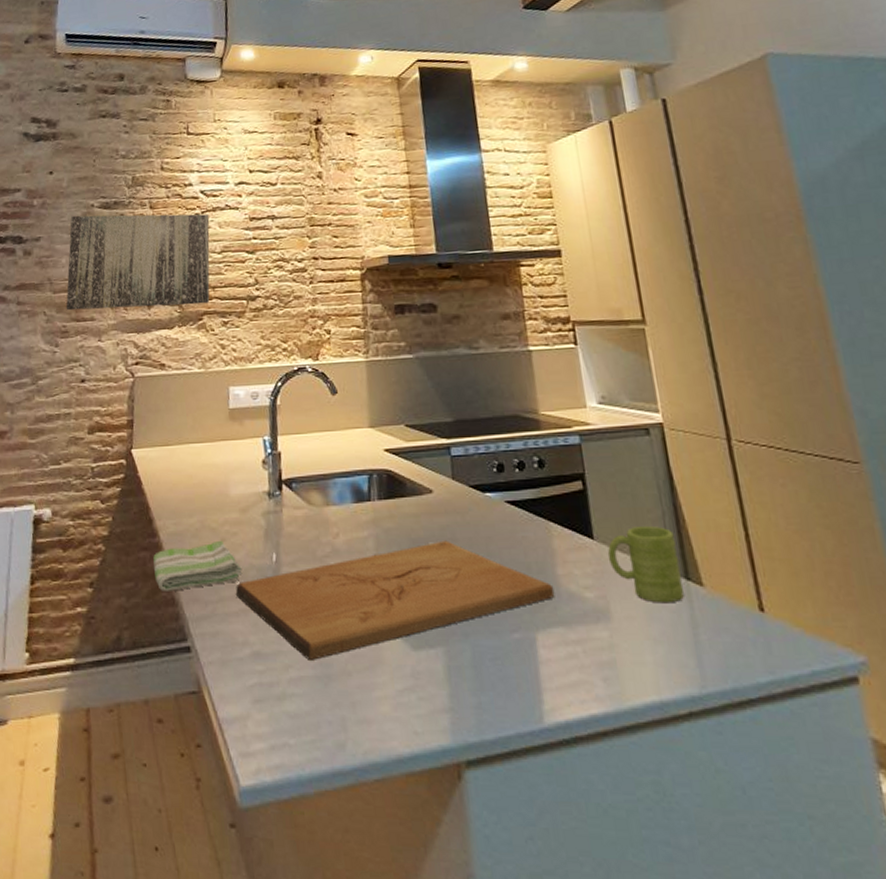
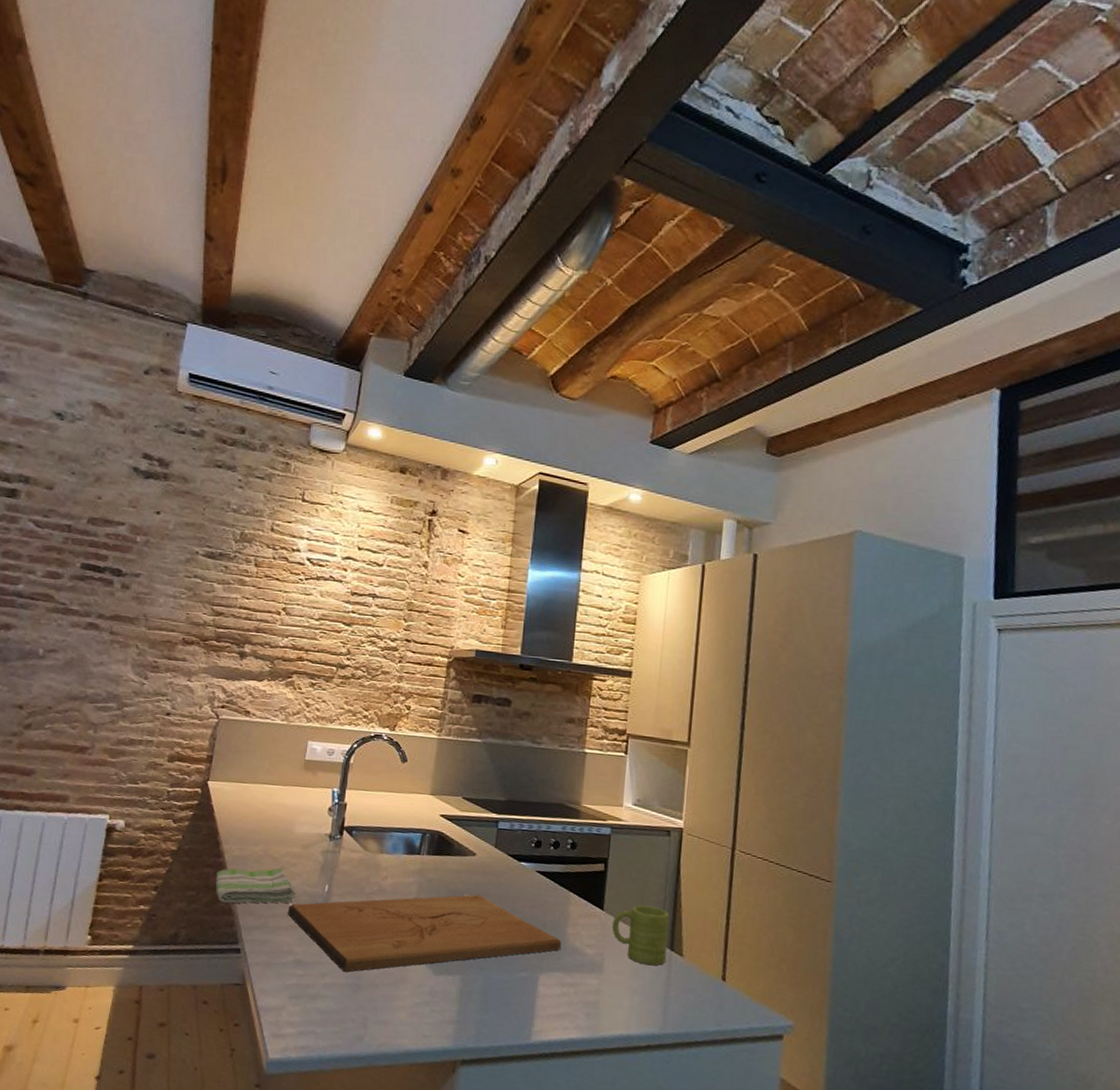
wall art: present [66,213,210,311] -> none [159,559,312,664]

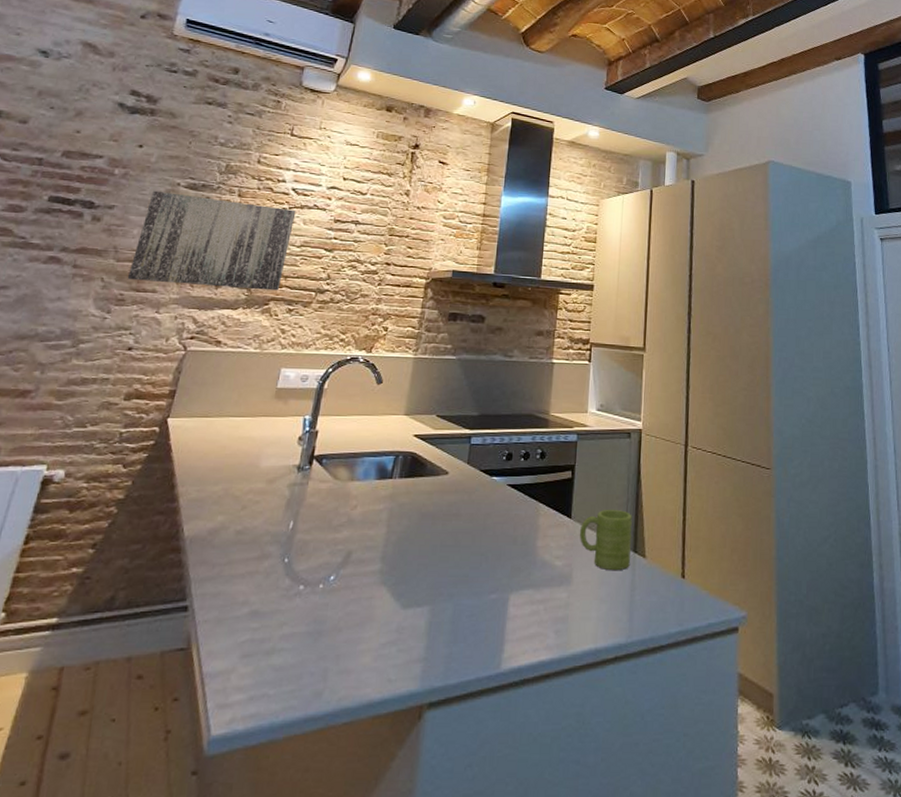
wall art: none [159,559,312,664] -> present [127,190,296,291]
dish towel: present [215,868,296,904] -> none [165,507,257,555]
cutting board: present [287,894,562,972] -> none [245,515,532,618]

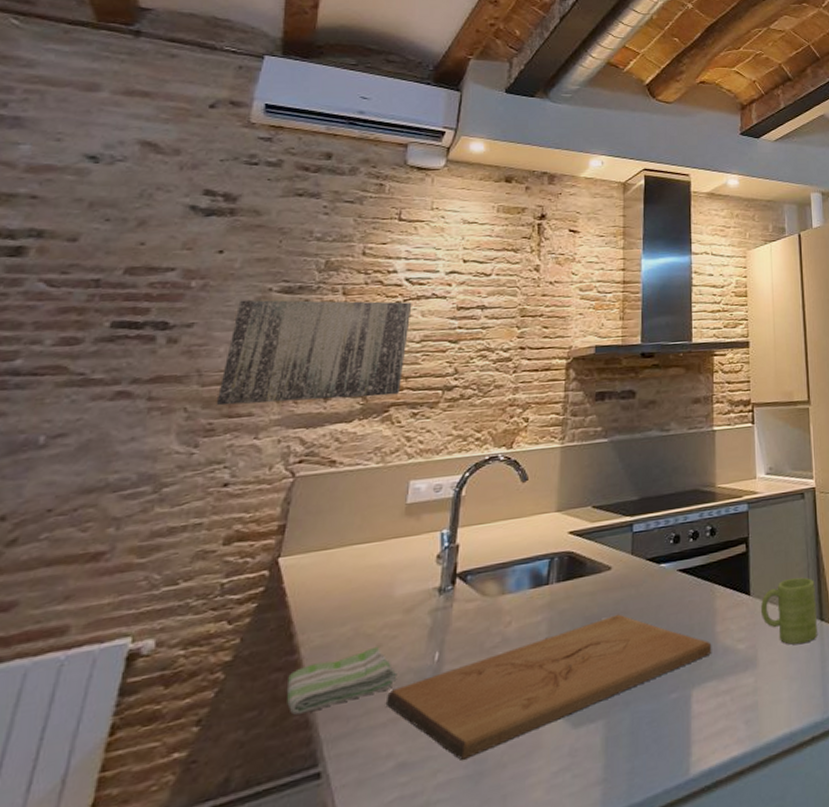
dish towel: none [165,507,257,555] -> present [286,646,397,716]
cutting board: none [245,515,532,618] -> present [385,614,712,760]

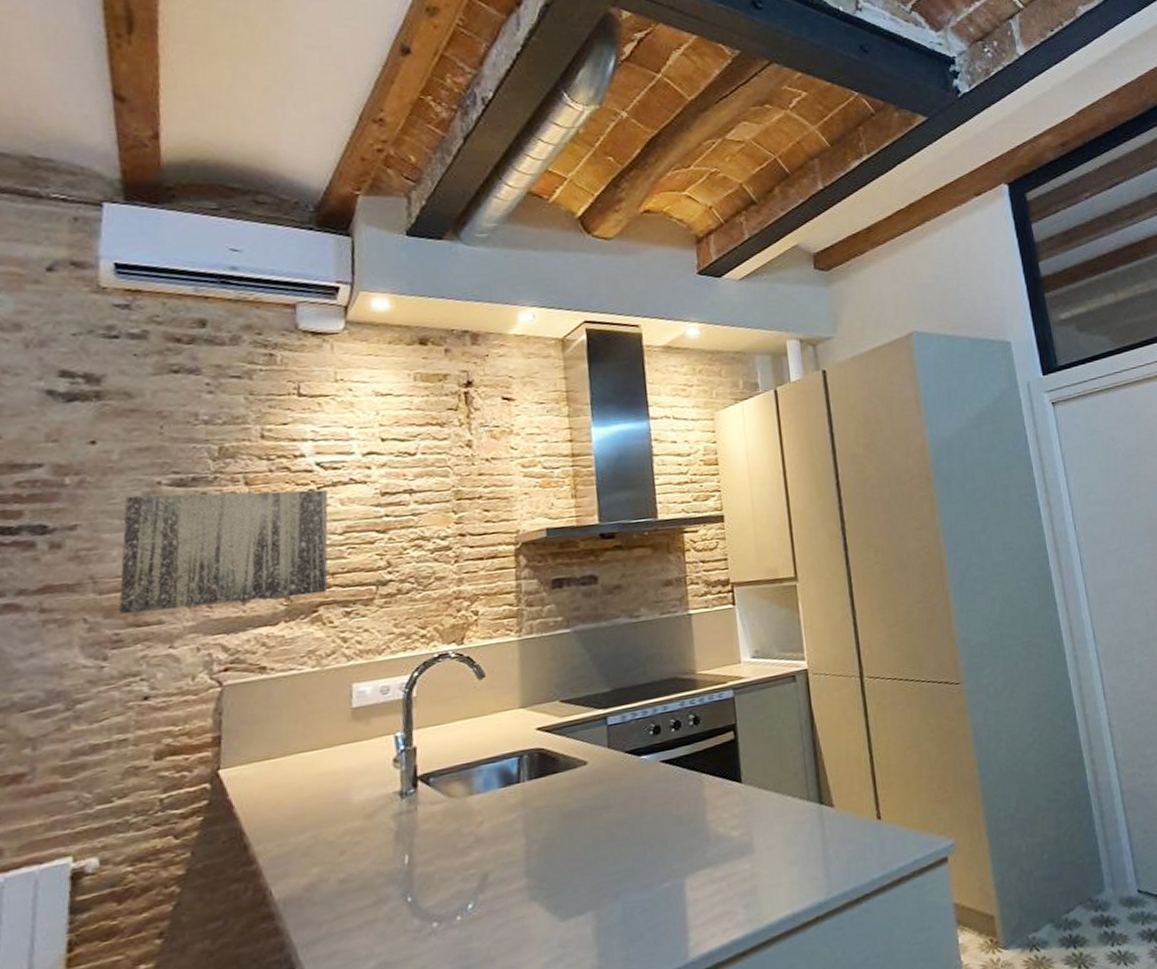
dish towel: present [286,646,397,716] -> none [248,852,367,923]
cutting board: present [385,614,712,760] -> none [357,808,704,957]
mug: present [760,577,817,645] -> none [753,761,817,830]

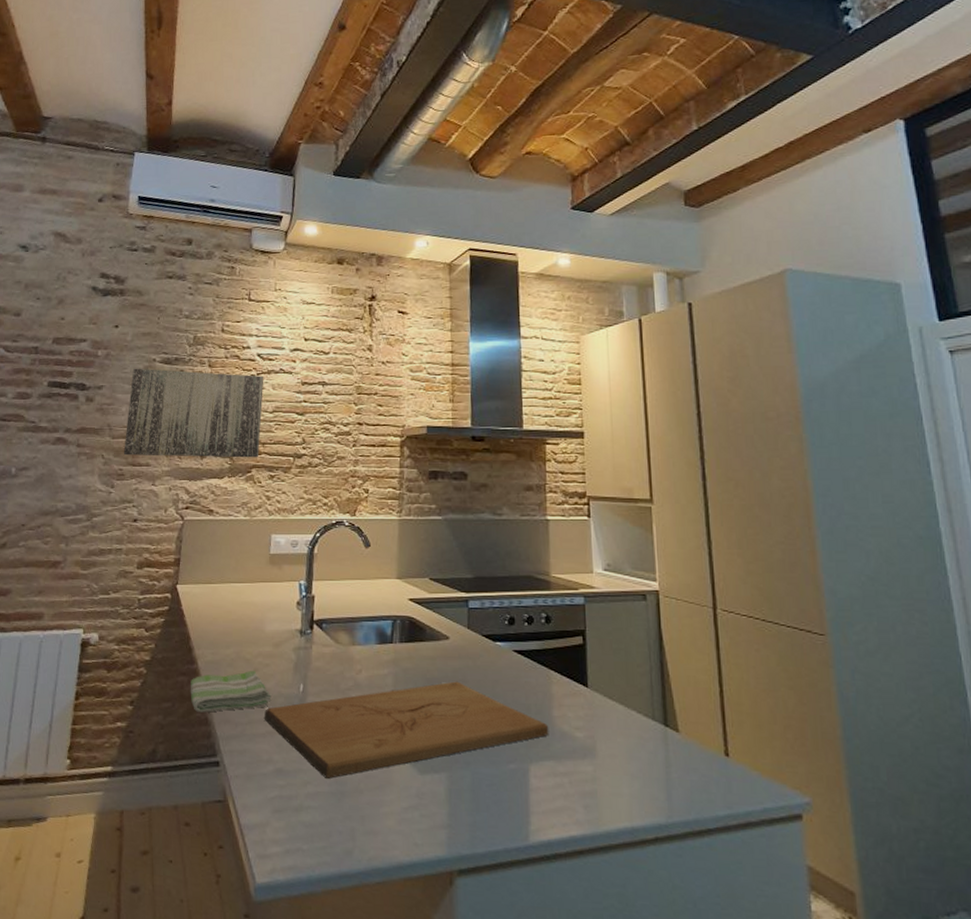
dish towel: none [248,852,367,923] -> present [190,670,271,713]
cutting board: none [357,808,704,957] -> present [263,681,549,779]

